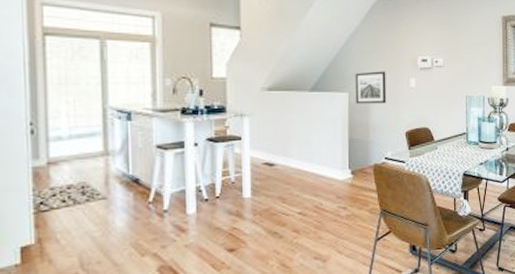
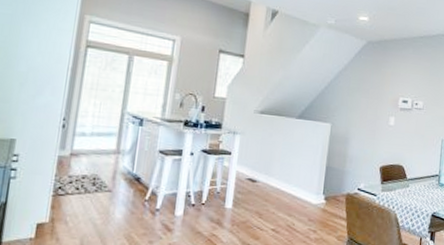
wall art: present [355,71,387,104] -> none [336,106,368,138]

